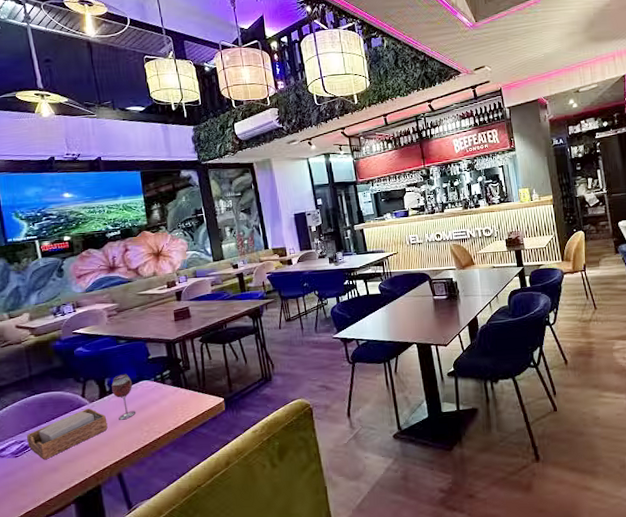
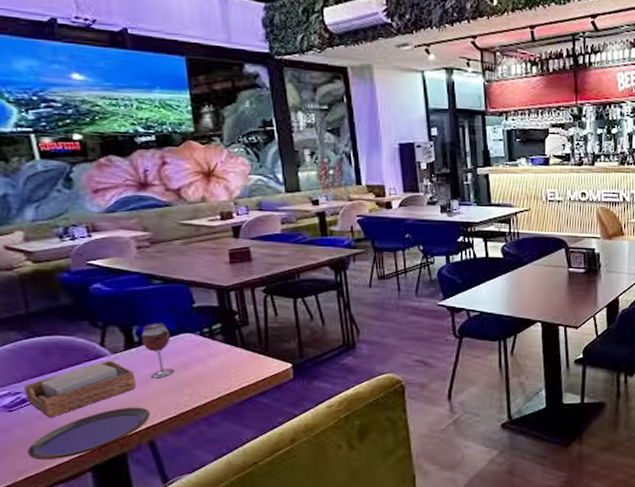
plate: none [28,445,118,497] -> present [27,407,150,460]

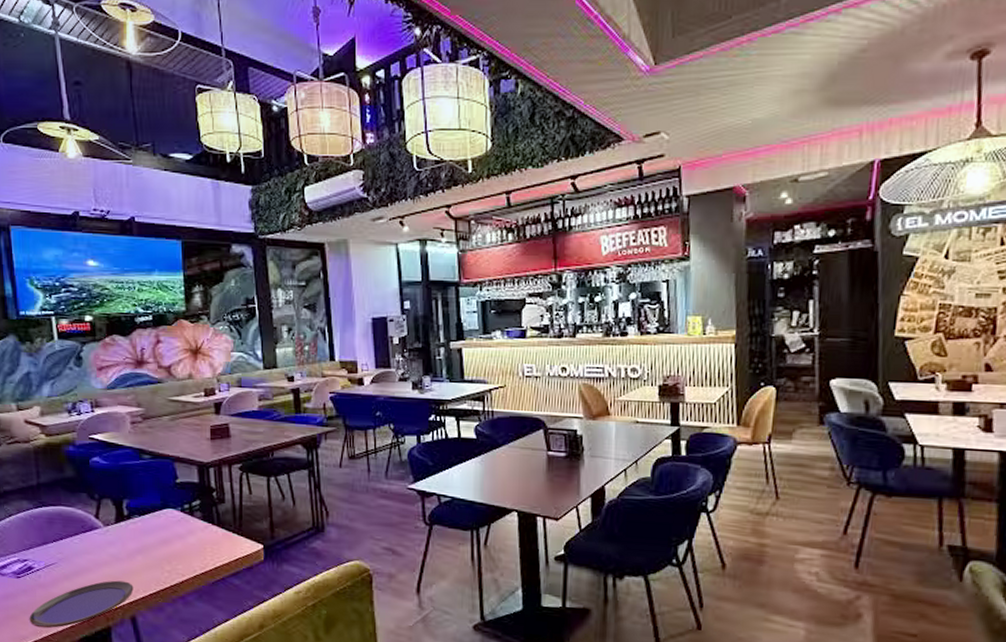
napkin holder: present [24,361,136,418] -> none [31,533,123,587]
wineglass: present [141,322,174,379] -> none [130,496,156,553]

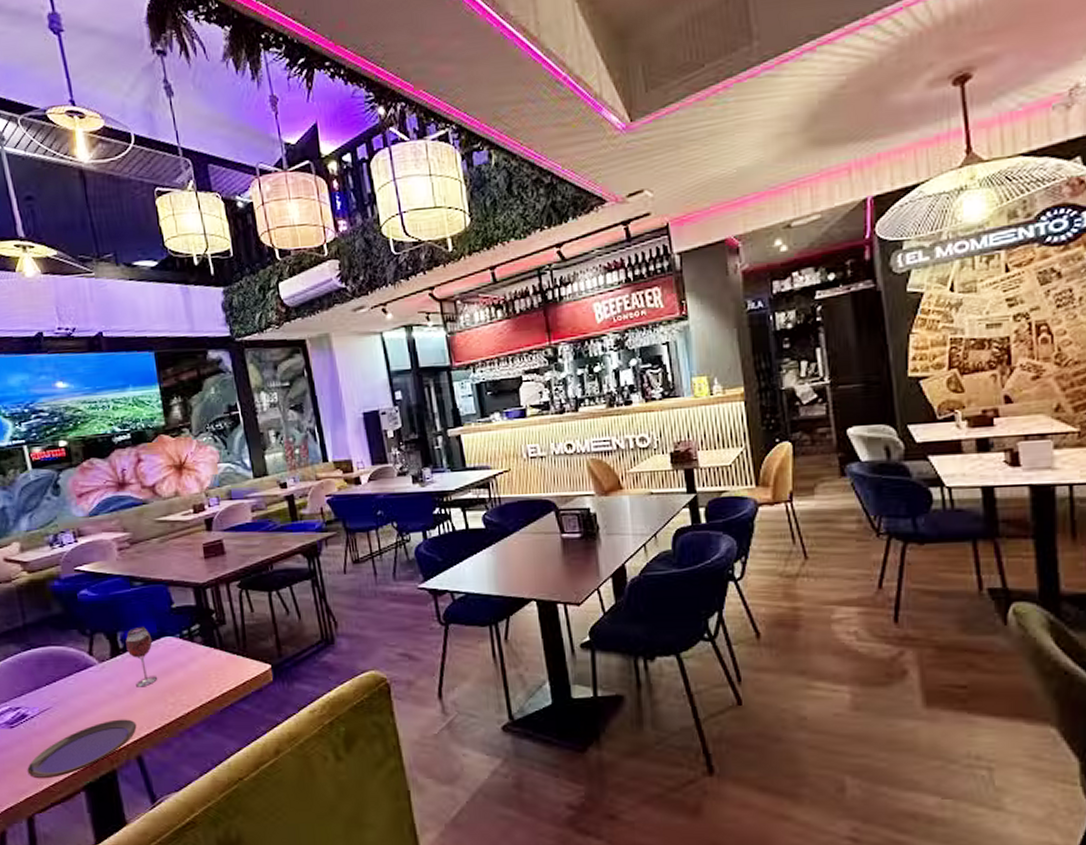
wineglass: none [130,496,156,553] -> present [125,626,157,687]

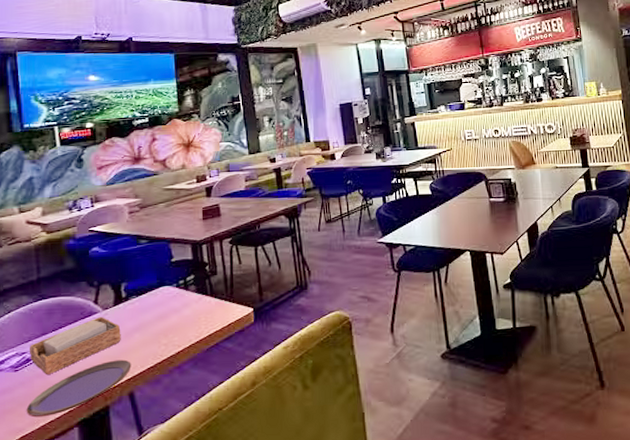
napkin holder: none [23,670,123,734] -> present [30,317,121,376]
wineglass: present [125,626,157,687] -> none [128,277,153,331]

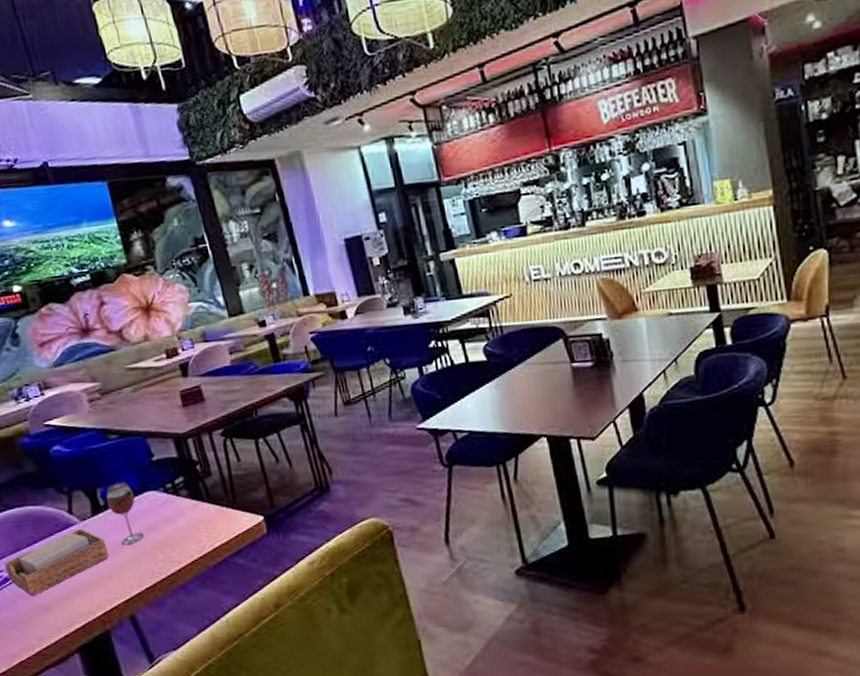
plate: present [26,359,131,418] -> none [16,578,127,643]
wineglass: none [128,277,153,331] -> present [106,481,143,545]

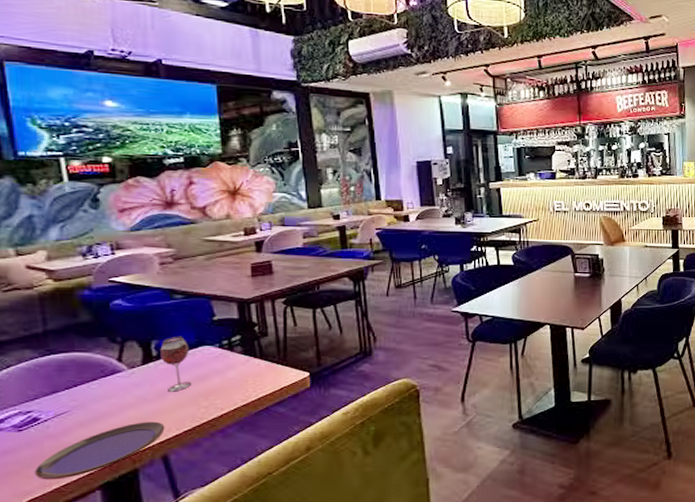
napkin holder: present [4,529,109,597] -> none [36,376,152,436]
plate: none [16,578,127,643] -> present [35,421,165,480]

